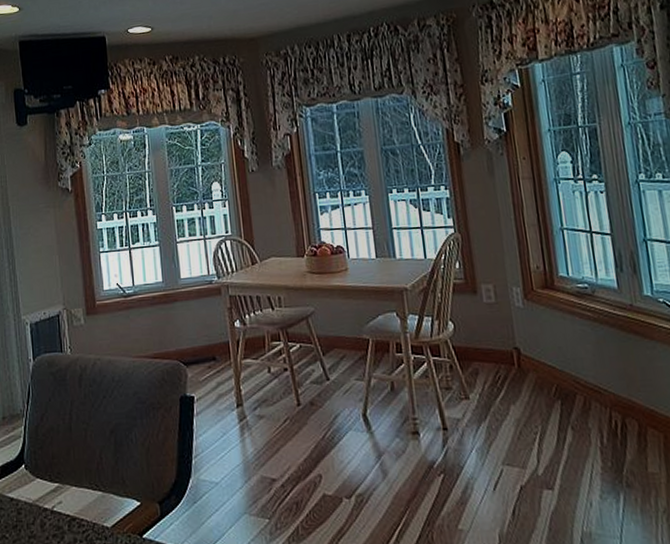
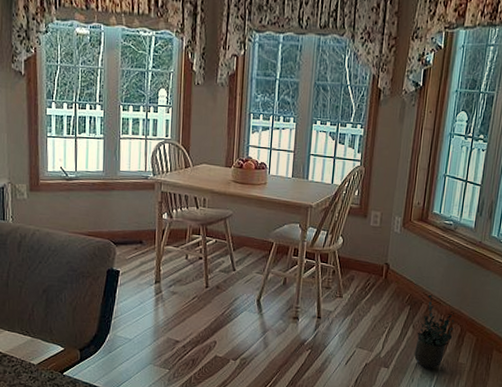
potted plant: none [580,381,631,486] -> present [414,294,455,369]

